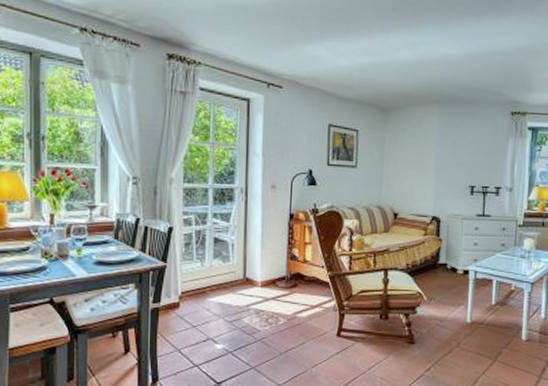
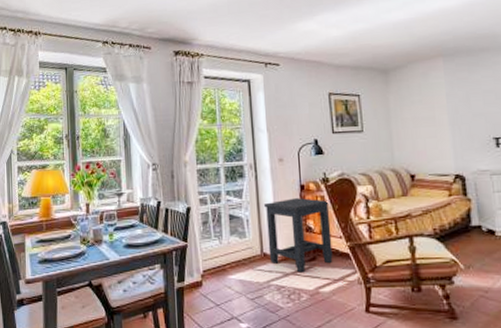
side table: none [250,226,317,298] -> present [263,198,333,273]

